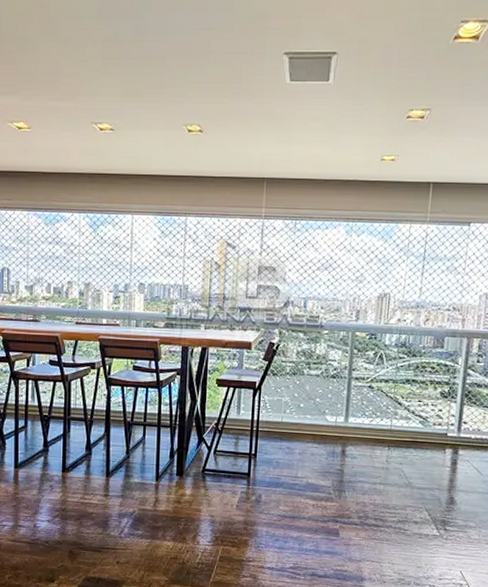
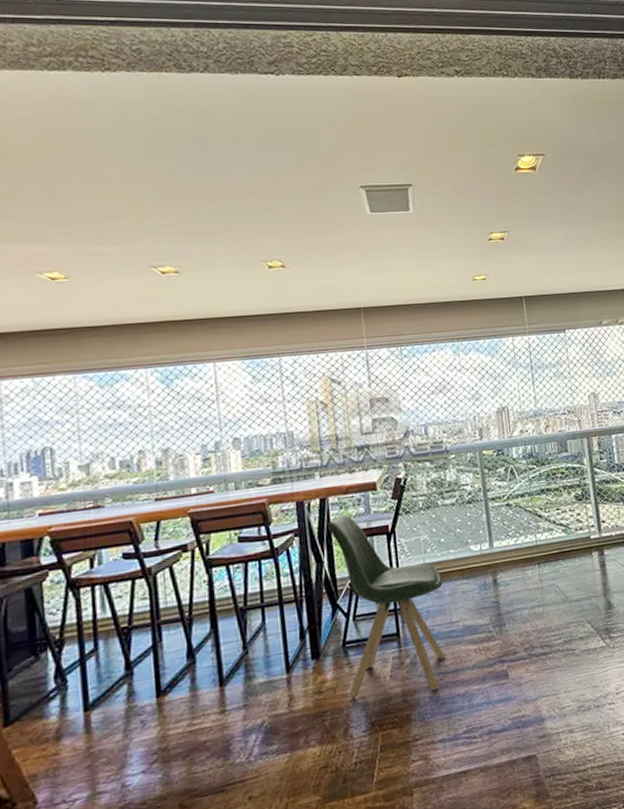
chair: none [200,364,296,528] -> present [328,513,445,700]

